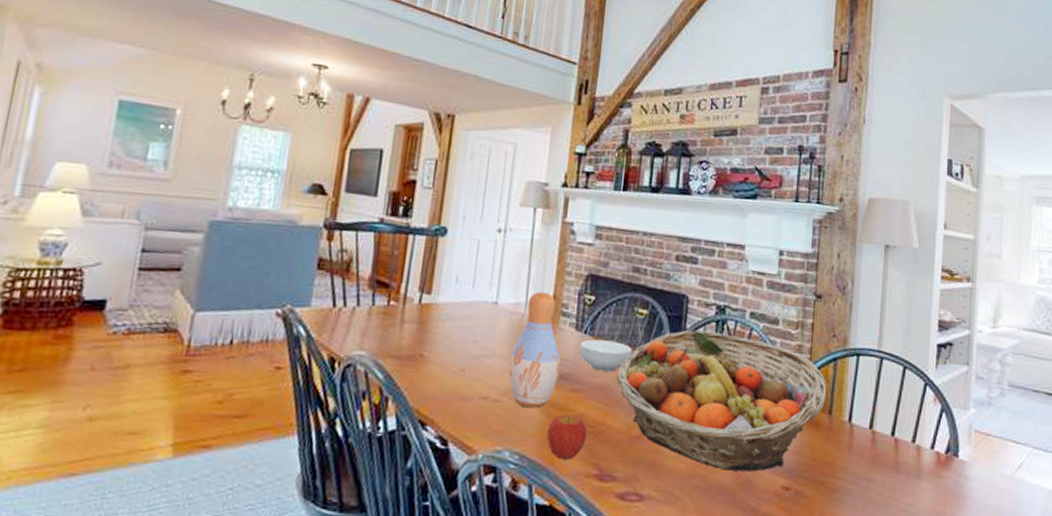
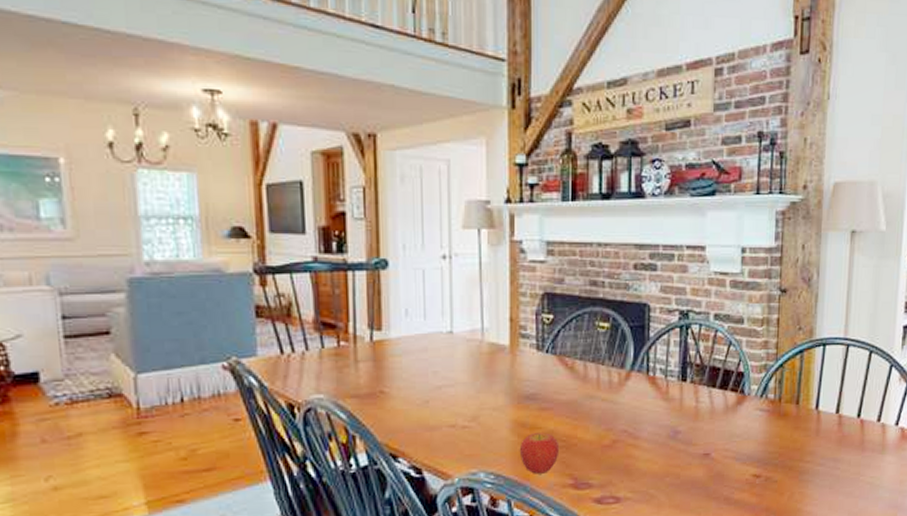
vase: present [508,292,561,408] -> none [473,316,525,431]
cereal bowl: present [579,339,632,372] -> none [543,357,596,388]
fruit basket: present [617,330,827,472] -> none [584,337,794,467]

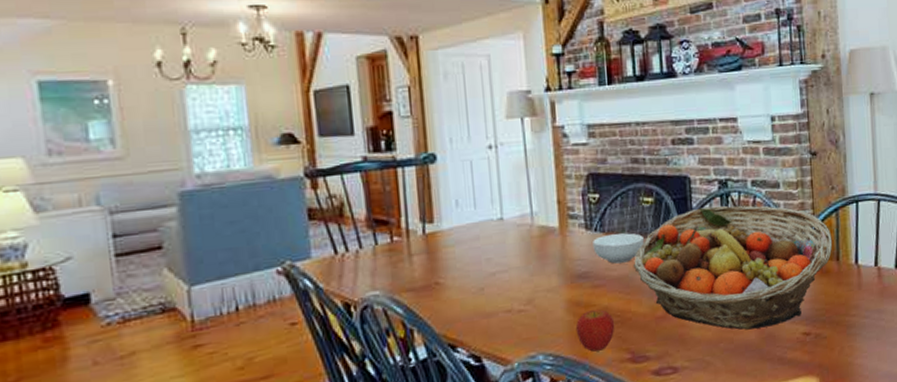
cereal bowl: none [543,357,596,388] -> present [593,233,644,264]
fruit basket: none [584,337,794,467] -> present [634,205,833,330]

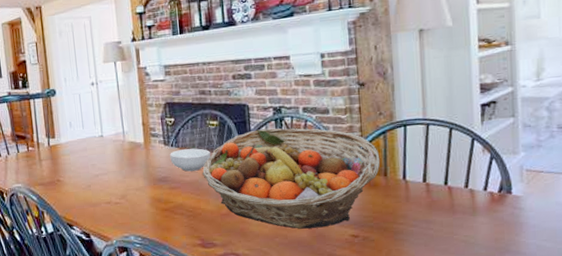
apple: present [575,310,615,352] -> none [158,206,188,237]

